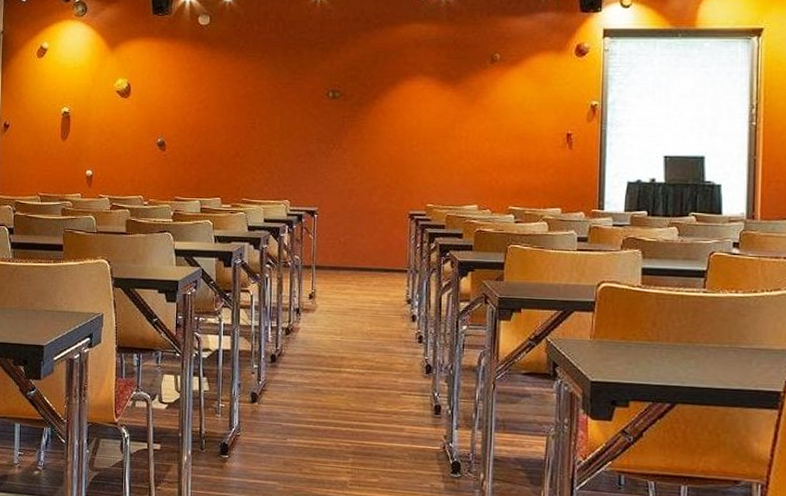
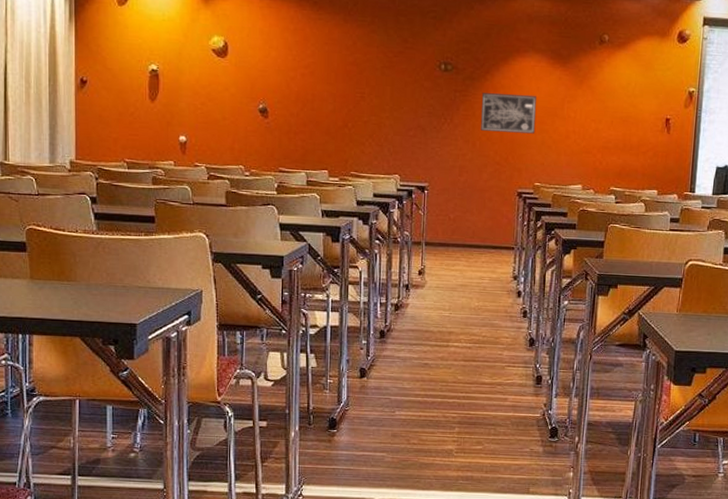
wall art: none [369,116,427,156] -> present [481,93,537,134]

